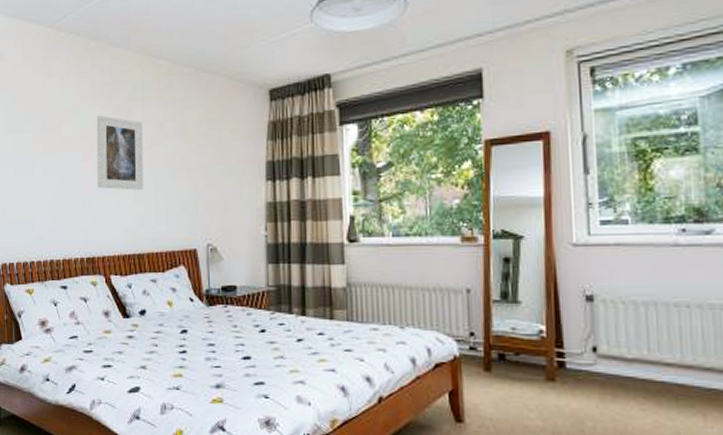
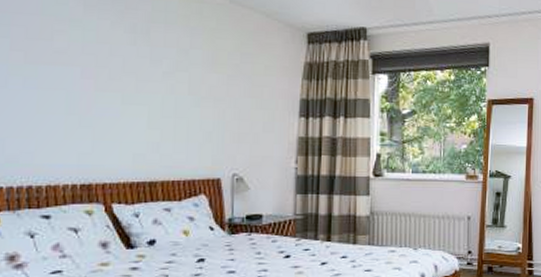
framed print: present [96,115,144,190] -> none [100,31,163,115]

